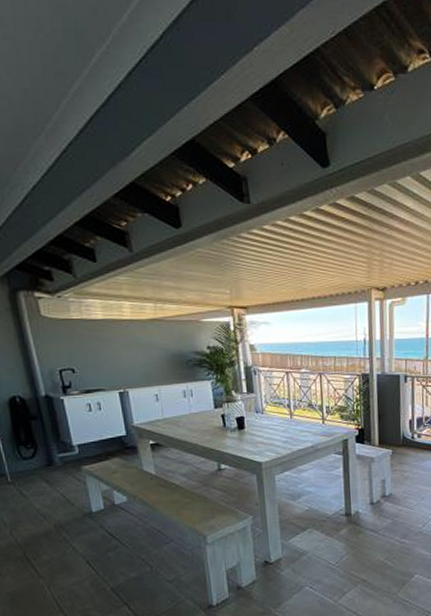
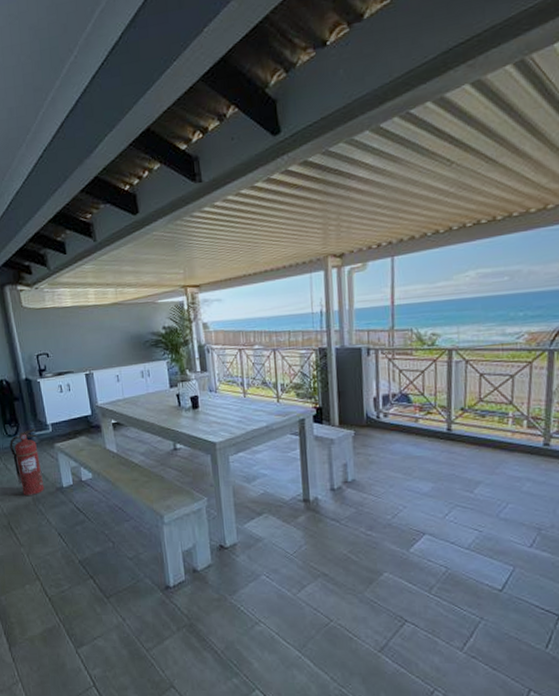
fire extinguisher: none [25,449,70,523] -> present [10,428,45,495]

